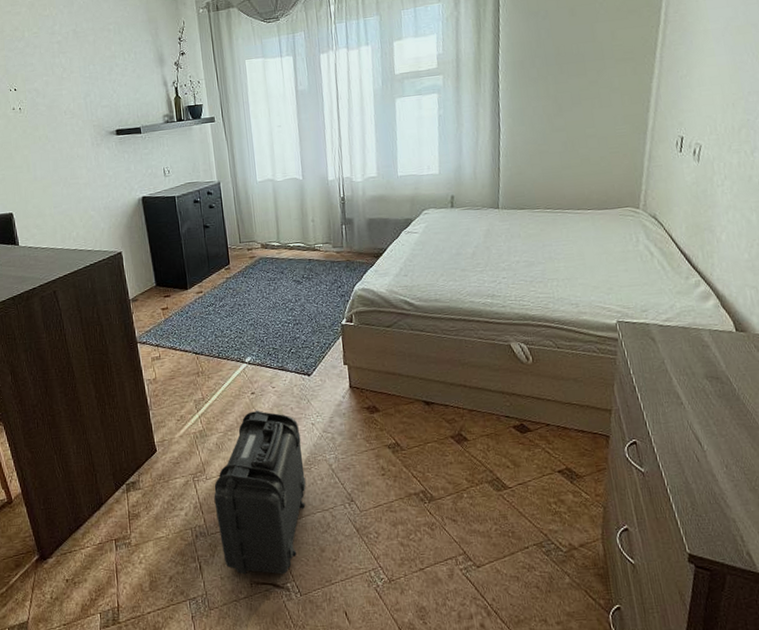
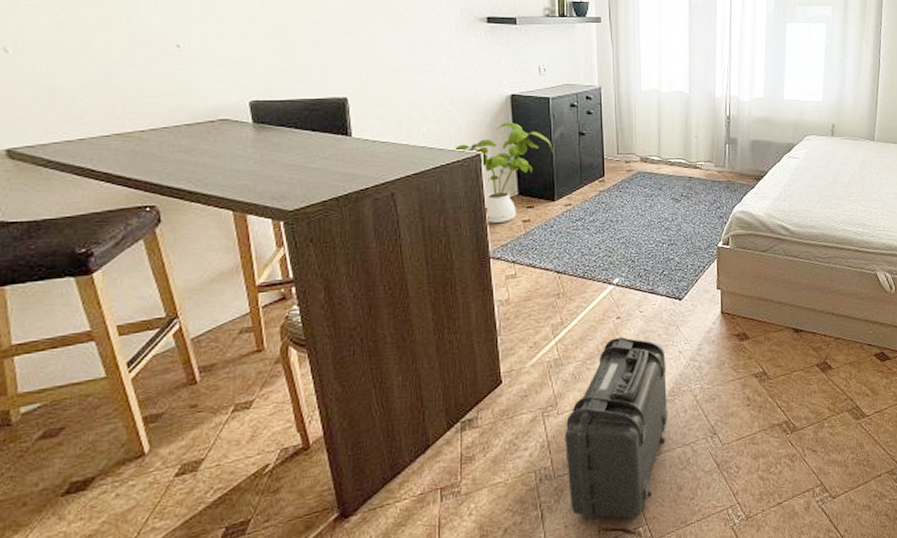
house plant: none [99,221,183,312] -> present [453,122,553,223]

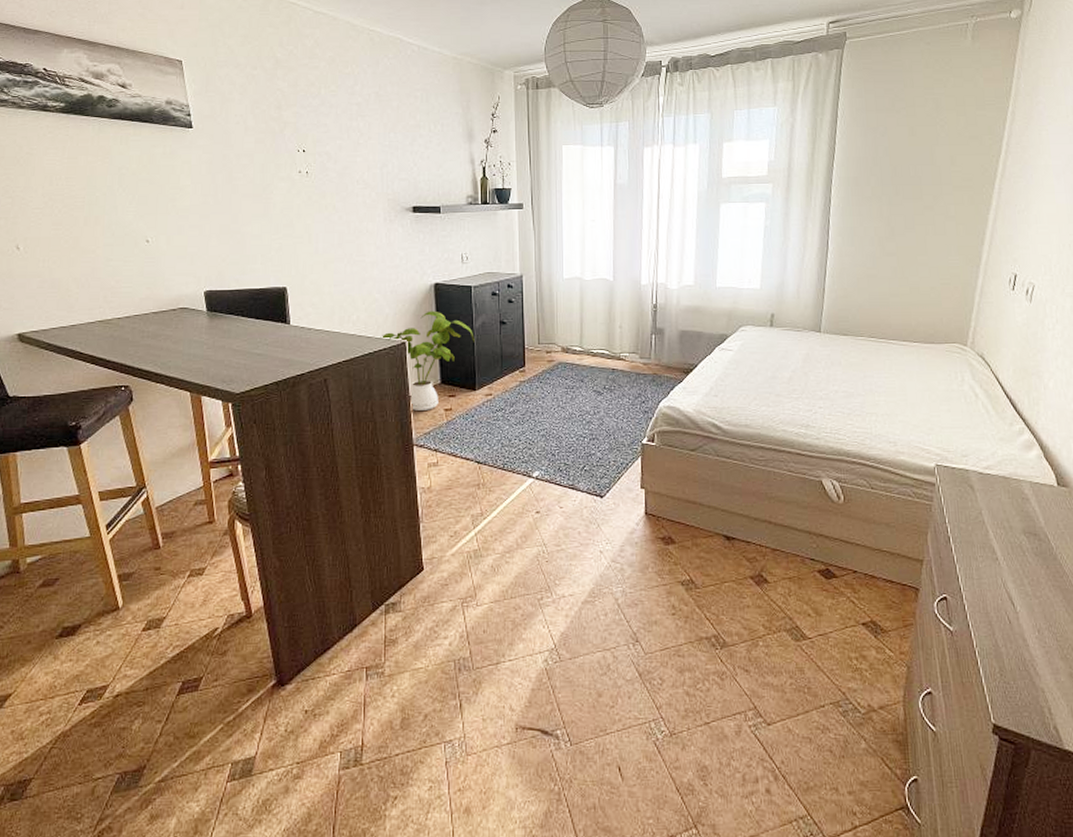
backpack: present [565,336,668,521] -> none [483,531,588,720]

